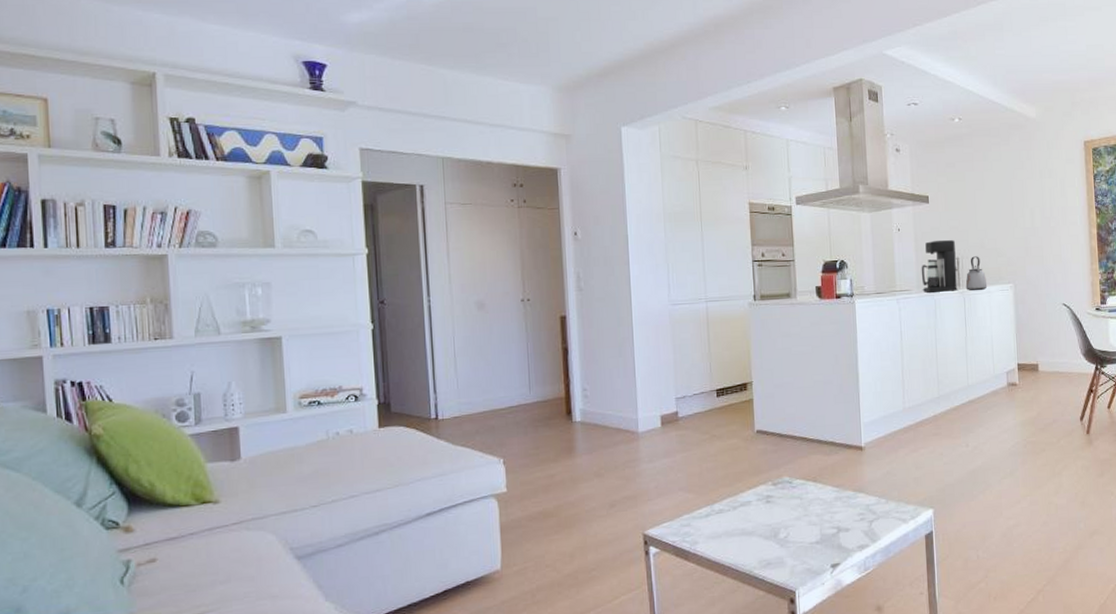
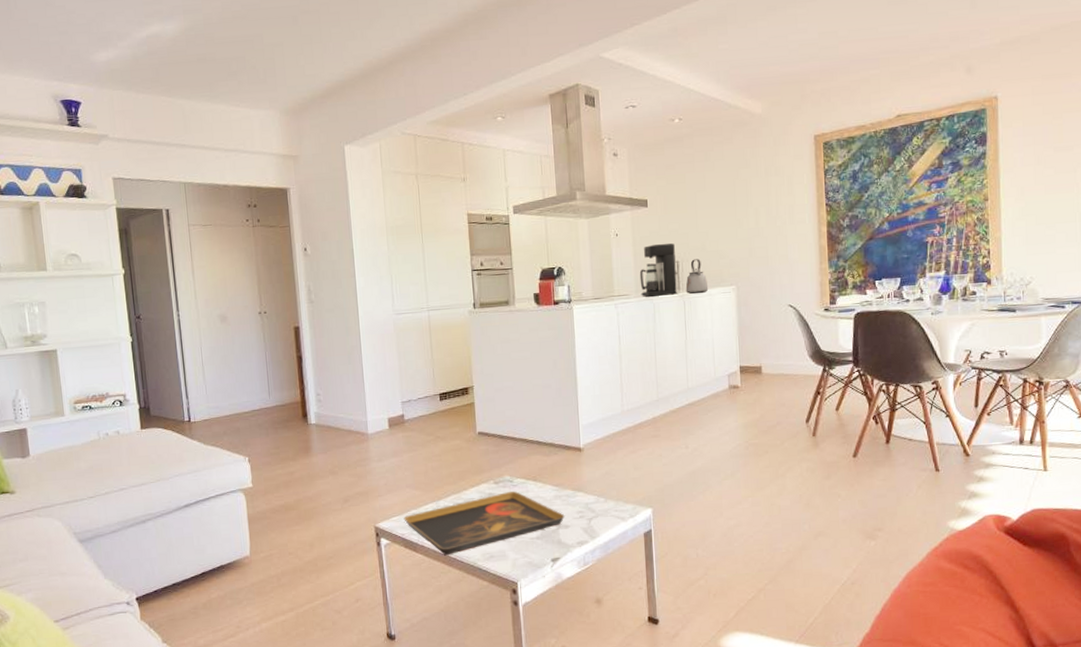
decorative tray: none [675,492,846,563] -> present [403,491,565,555]

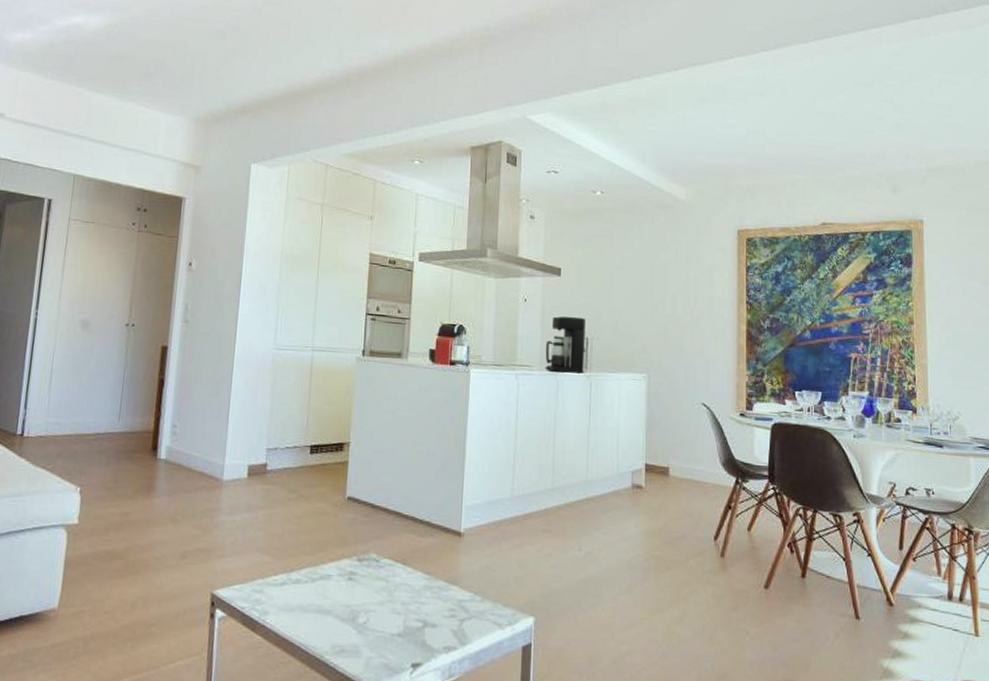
decorative tray: present [403,491,565,555] -> none [246,572,434,641]
kettle: present [685,259,709,295] -> none [593,338,618,377]

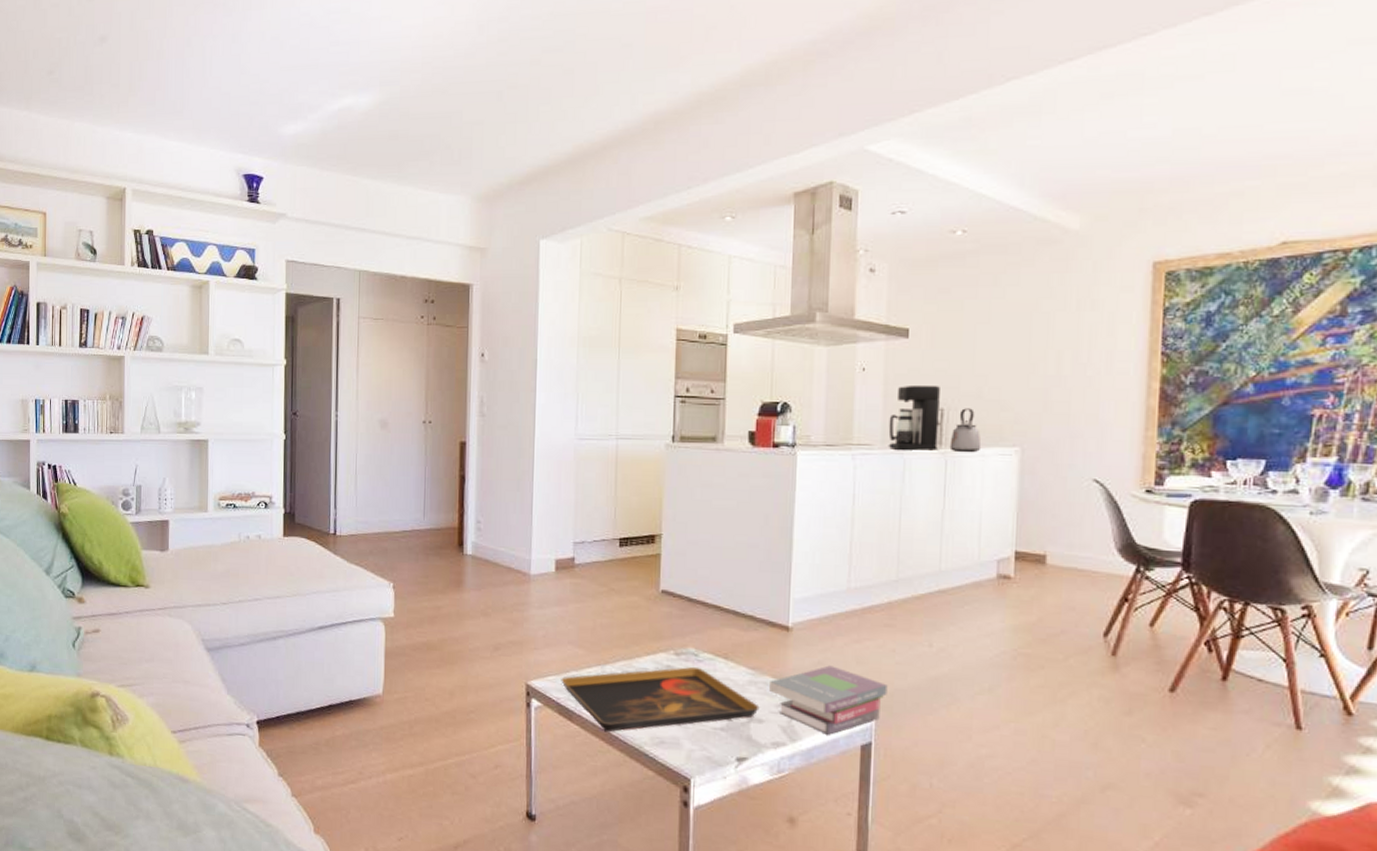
decorative tray: none [246,572,434,641] -> present [561,666,760,732]
books: none [442,569,545,638] -> present [768,665,888,735]
kettle: none [593,338,618,377] -> present [949,408,982,453]

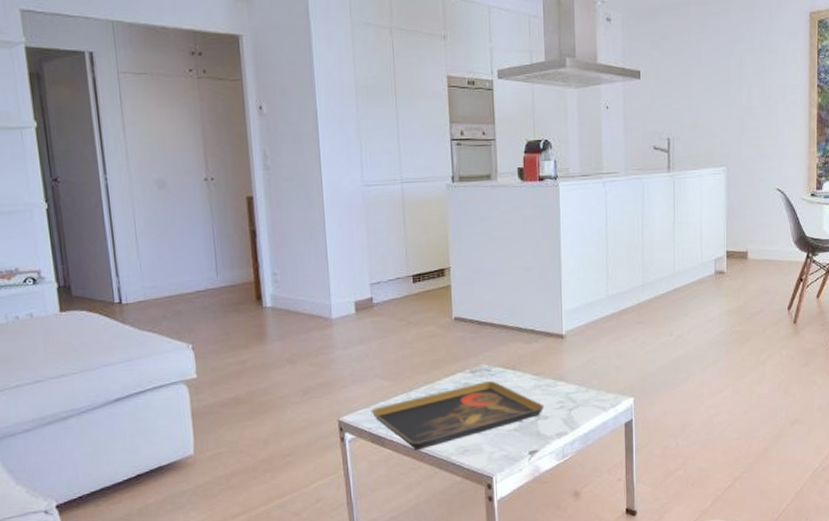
books: present [768,665,888,735] -> none [550,362,642,420]
coffee maker: present [888,384,940,451] -> none [629,118,667,177]
kettle: present [949,408,982,453] -> none [676,137,699,175]

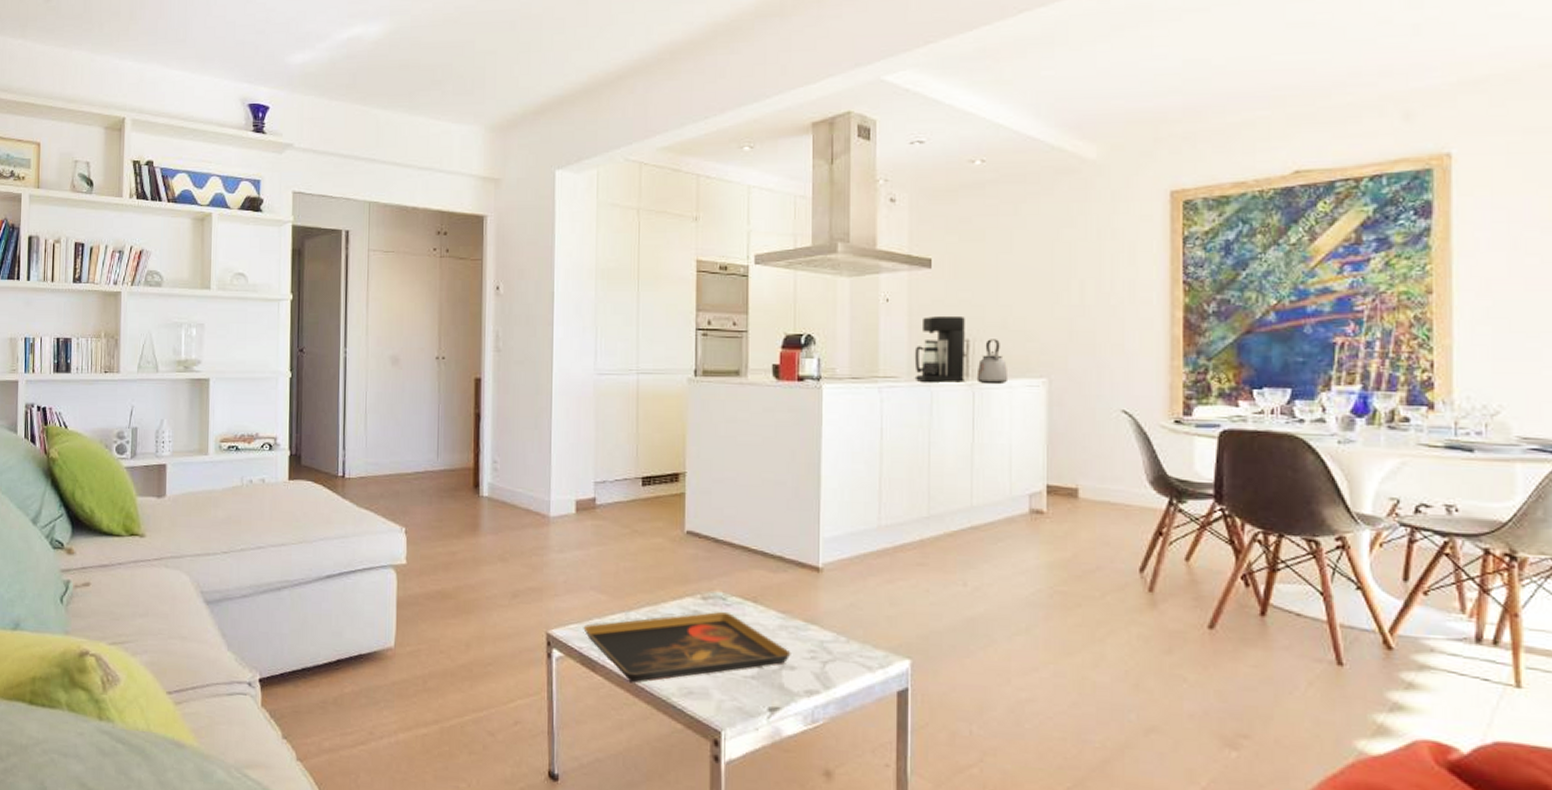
coffee maker: none [629,118,667,177] -> present [914,315,965,384]
kettle: none [676,137,699,175] -> present [976,339,1009,385]

